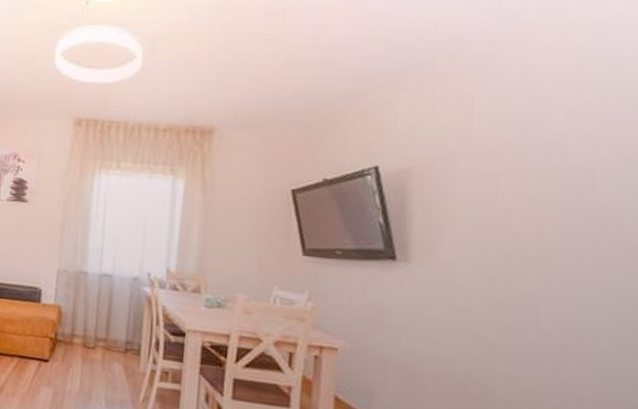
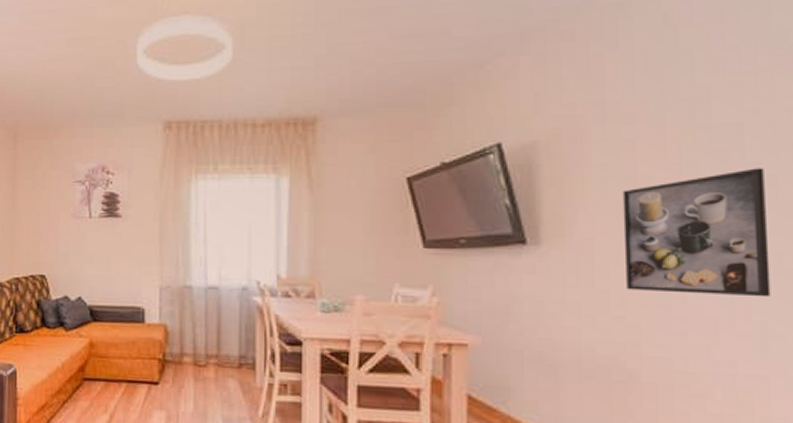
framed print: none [484,209,614,329] -> present [622,168,771,298]

